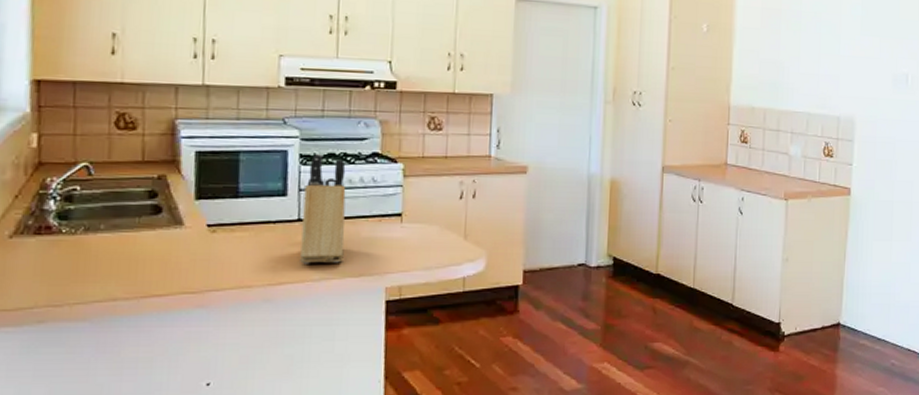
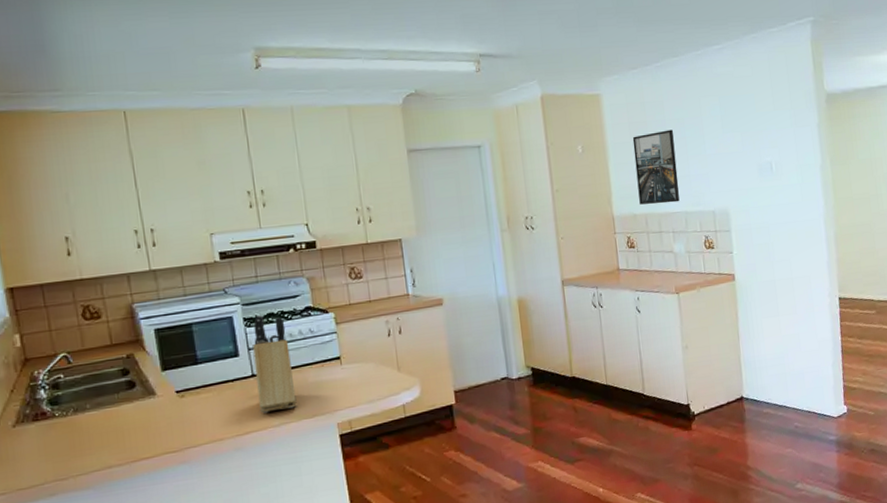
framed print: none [760,22,808,101] -> present [632,129,680,205]

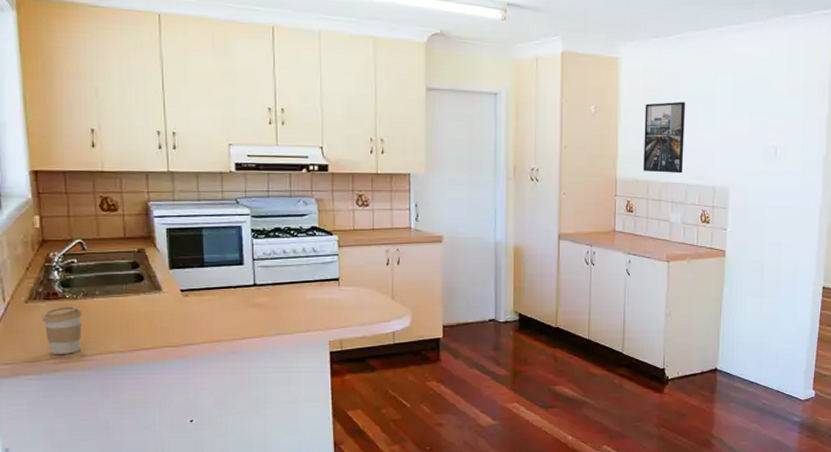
coffee cup: none [31,424,77,478] -> present [42,306,82,354]
knife block: present [253,315,297,414] -> none [258,229,293,322]

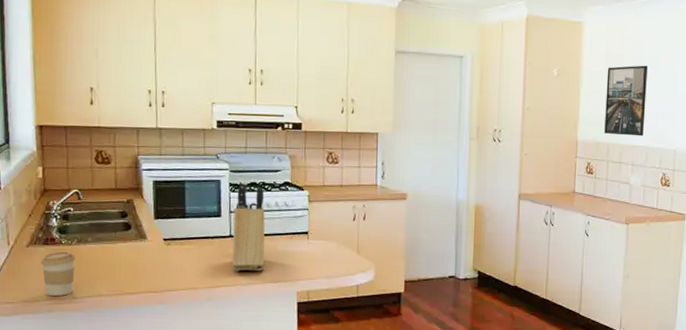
knife block: none [258,229,293,322] -> present [232,183,265,272]

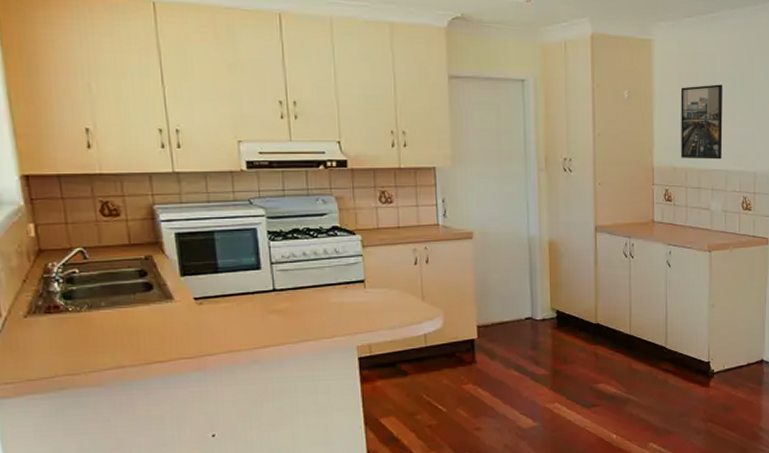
coffee cup: present [40,251,75,296] -> none [43,320,89,371]
knife block: present [232,183,265,272] -> none [276,230,317,329]

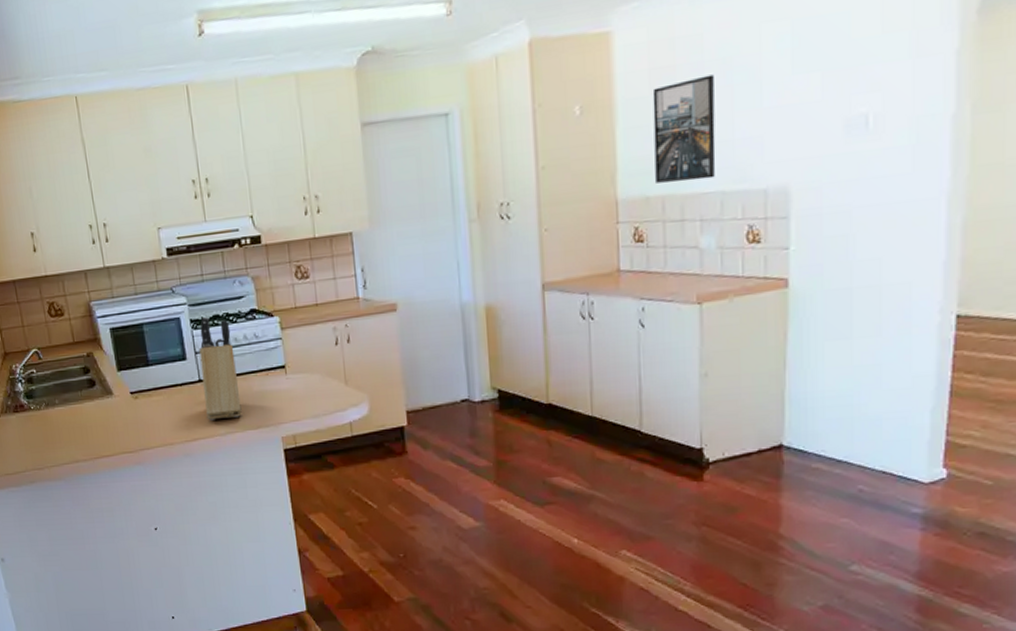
knife block: none [276,230,317,329] -> present [199,317,242,421]

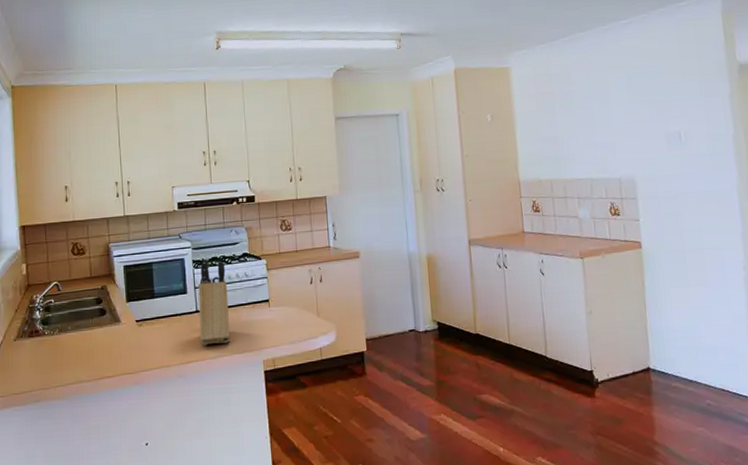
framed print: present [652,74,716,183] -> none [539,100,585,171]

